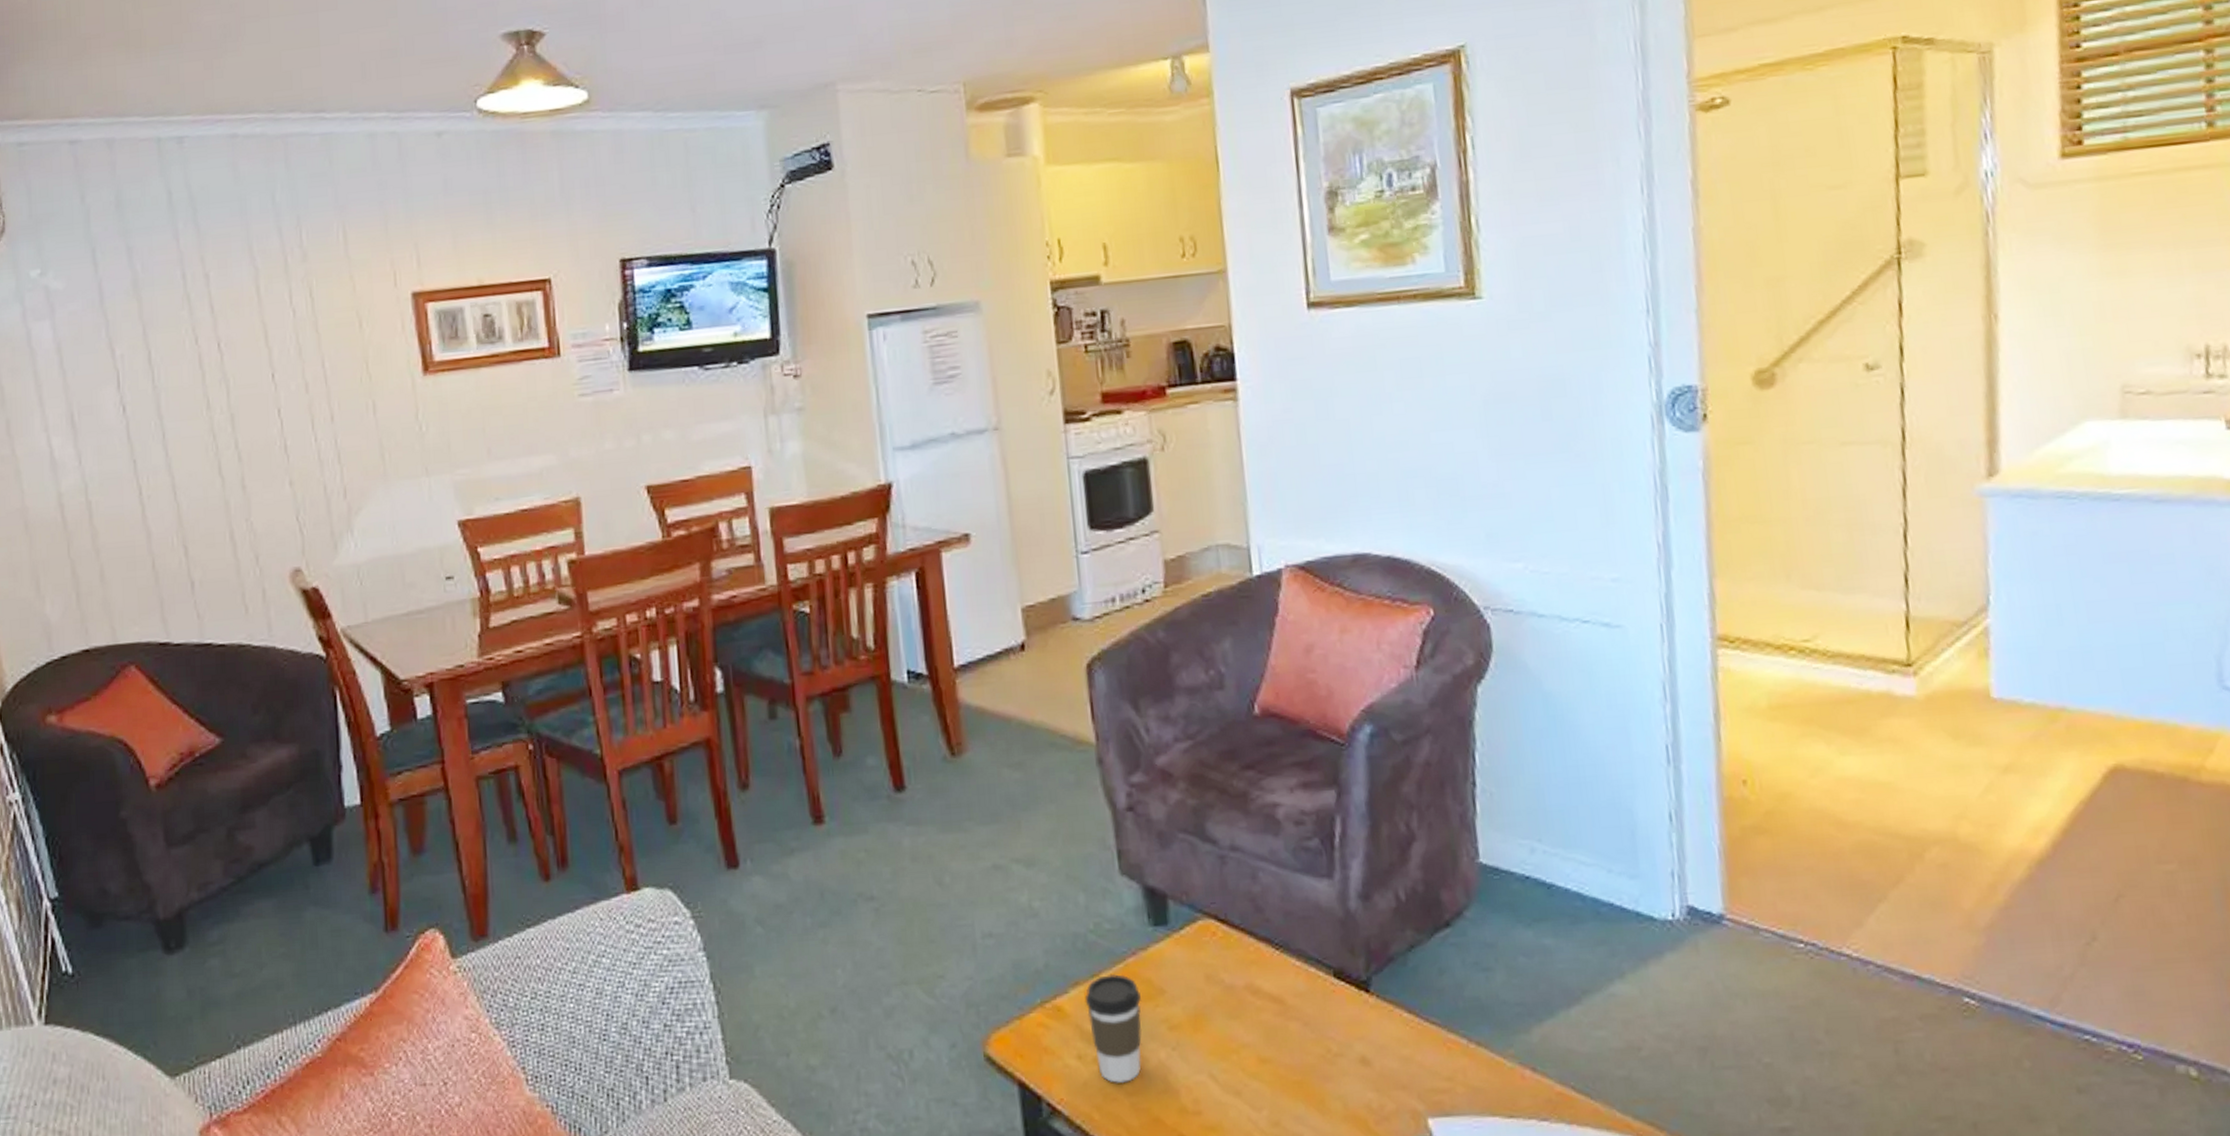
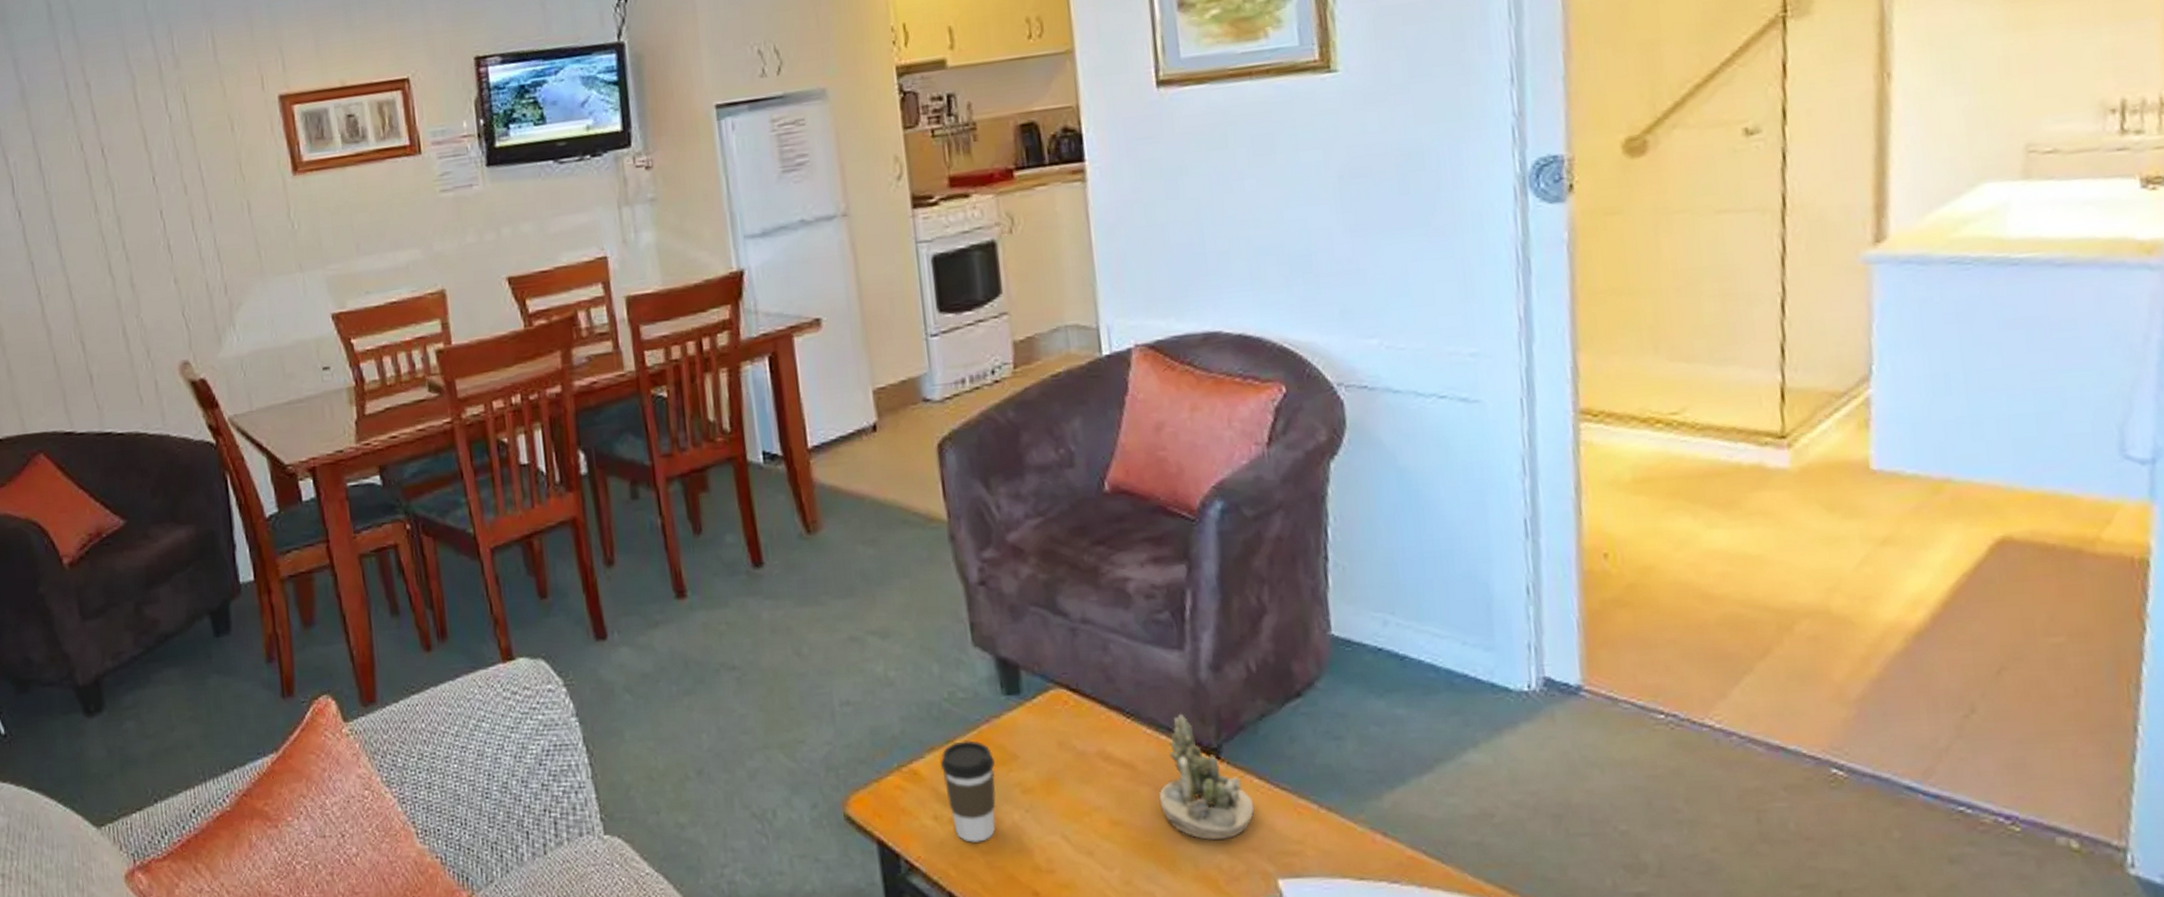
succulent planter: none [1307,944,1404,1079] -> present [1158,713,1255,841]

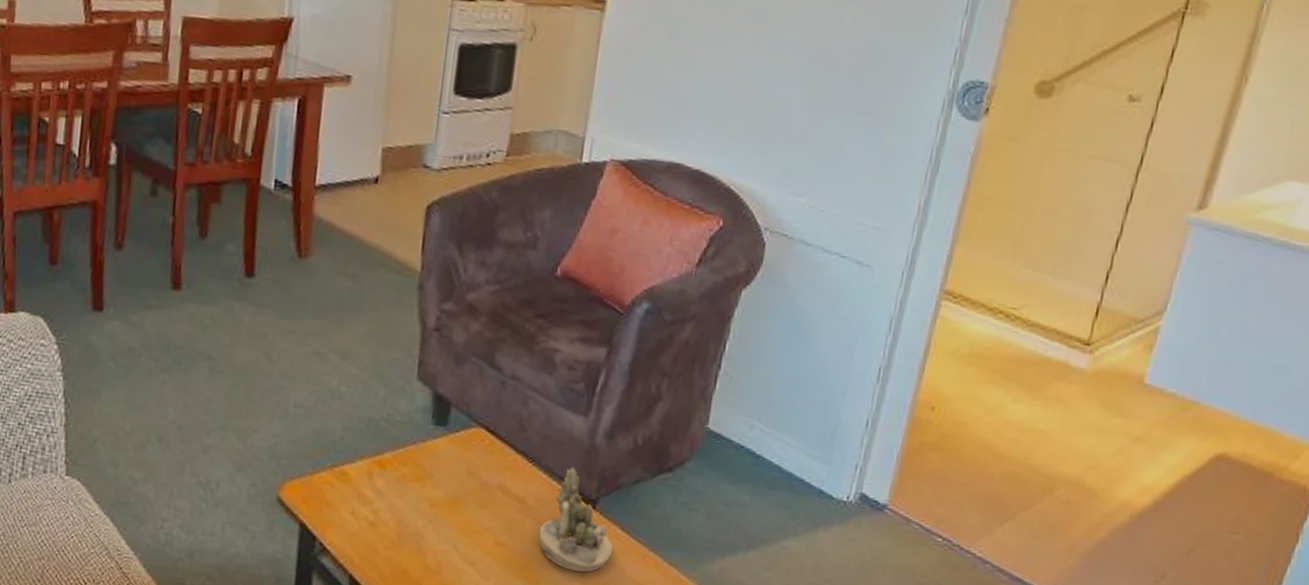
coffee cup: present [940,739,996,843] -> none [366,454,413,539]

